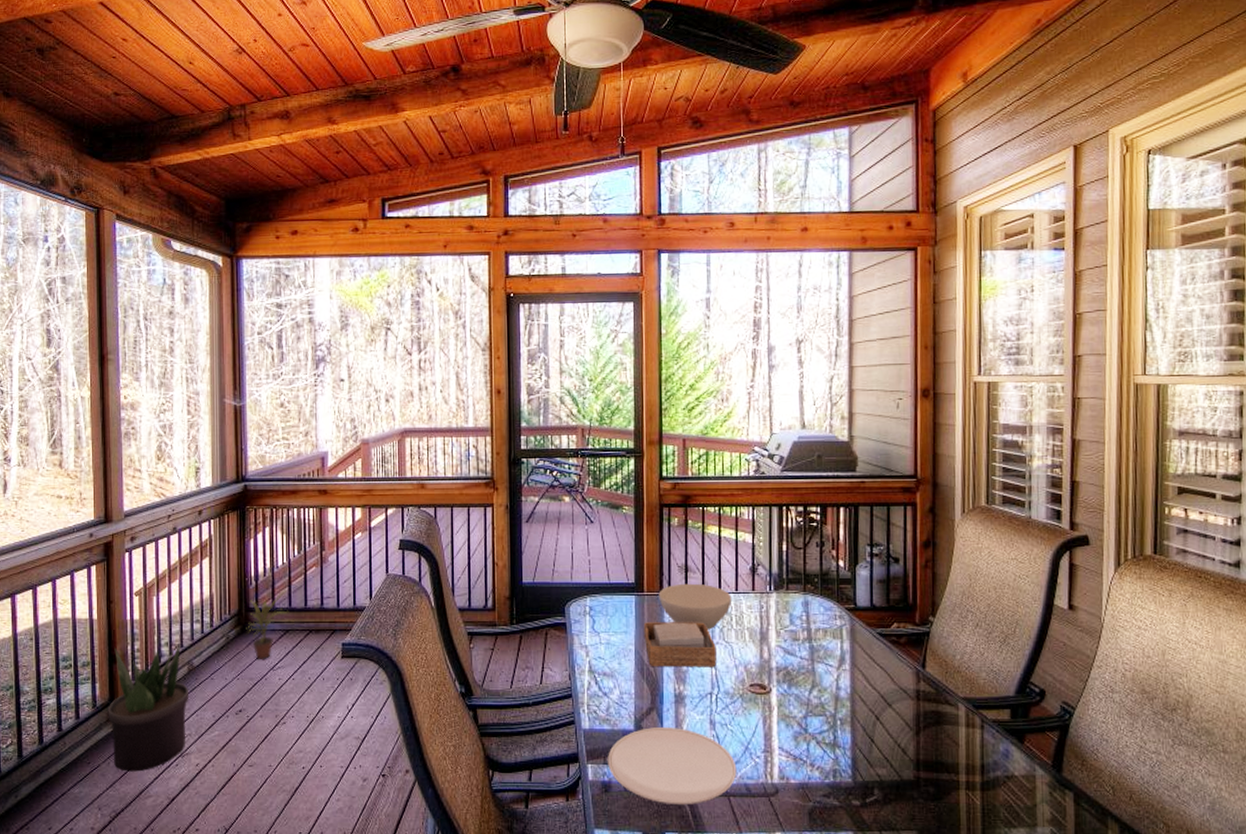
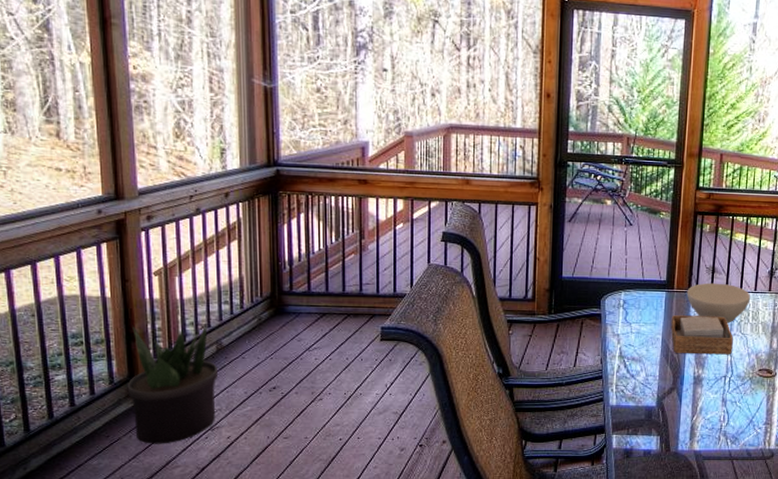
potted plant: present [246,589,289,660] -> none [279,275,326,341]
plate: present [608,728,737,806] -> none [631,404,741,468]

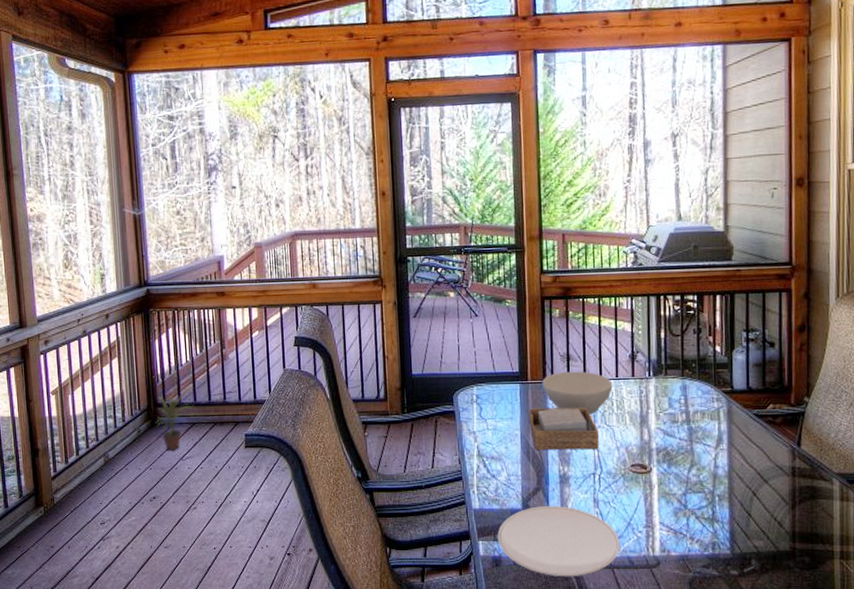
planter: present [127,323,218,444] -> none [33,437,106,554]
potted plant: none [279,275,326,341] -> present [155,386,195,451]
plate: none [631,404,741,468] -> present [497,506,620,578]

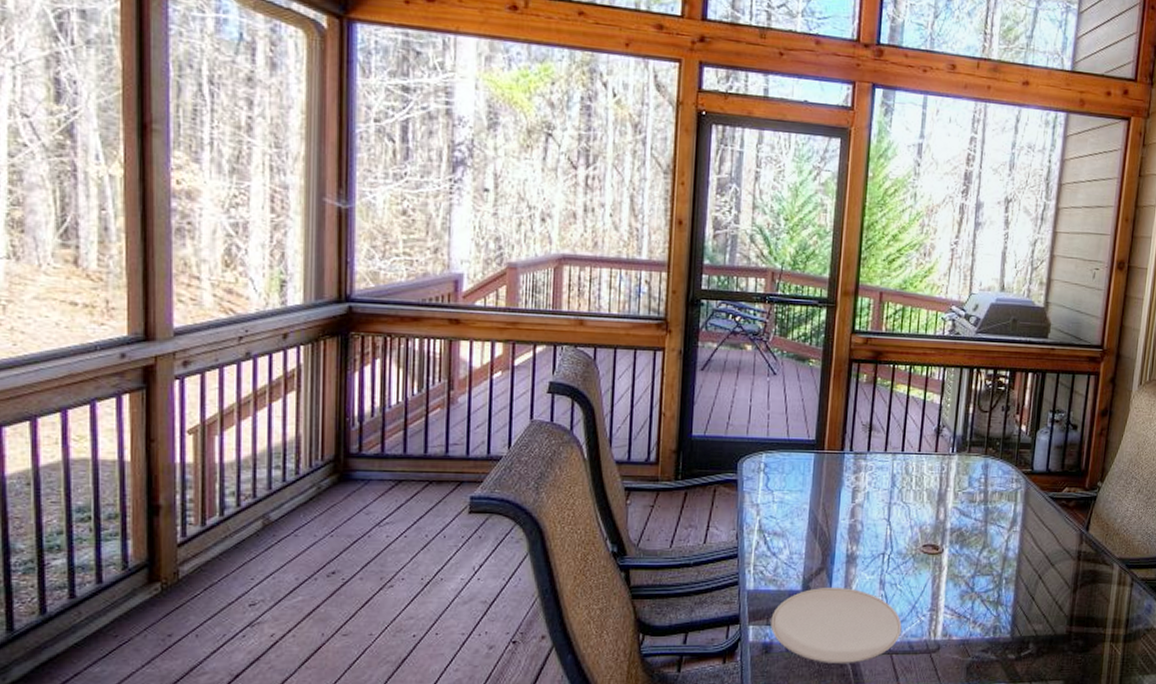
potted plant: present [155,386,195,451] -> none [344,433,404,515]
napkin holder: present [528,407,599,451] -> none [820,481,893,528]
bowl: present [542,371,613,415] -> none [839,442,914,490]

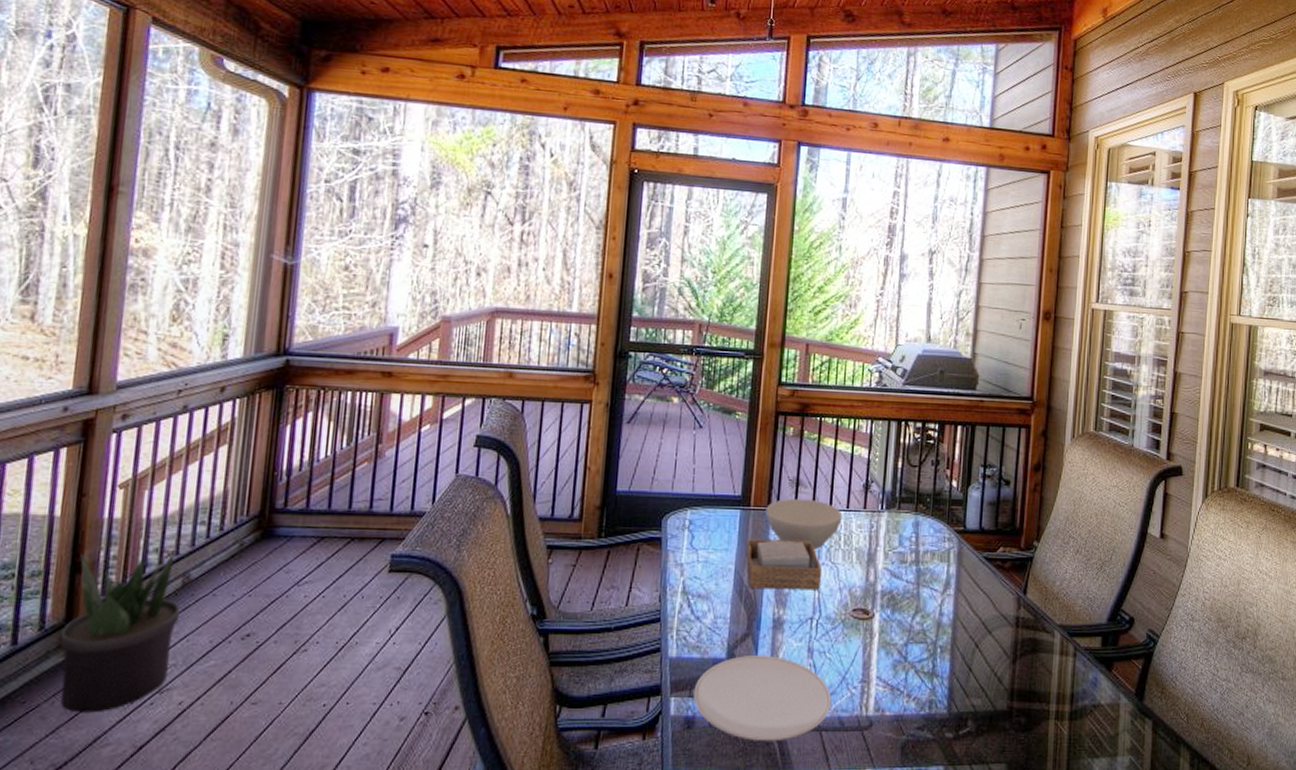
planter: none [145,492,262,645] -> present [59,549,180,713]
napkin holder: none [820,481,893,528] -> present [745,539,822,590]
bowl: none [839,442,914,490] -> present [765,498,843,550]

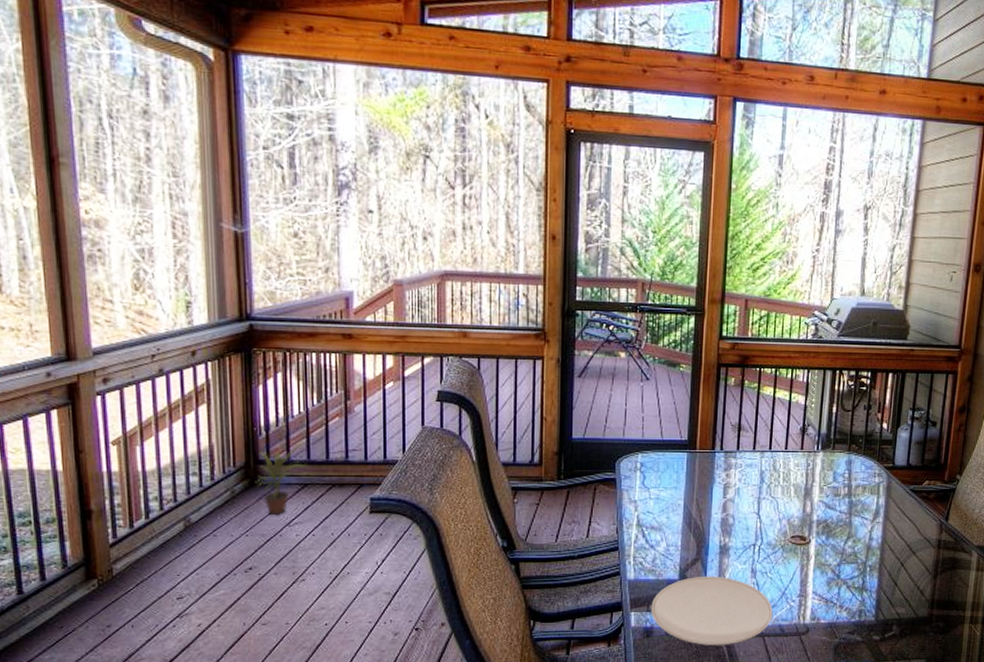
planter: present [59,549,180,713] -> none [82,497,186,635]
potted plant: none [267,488,328,573] -> present [255,441,308,516]
napkin holder: present [745,539,822,590] -> none [693,478,763,521]
bowl: present [765,498,843,550] -> none [710,442,782,486]

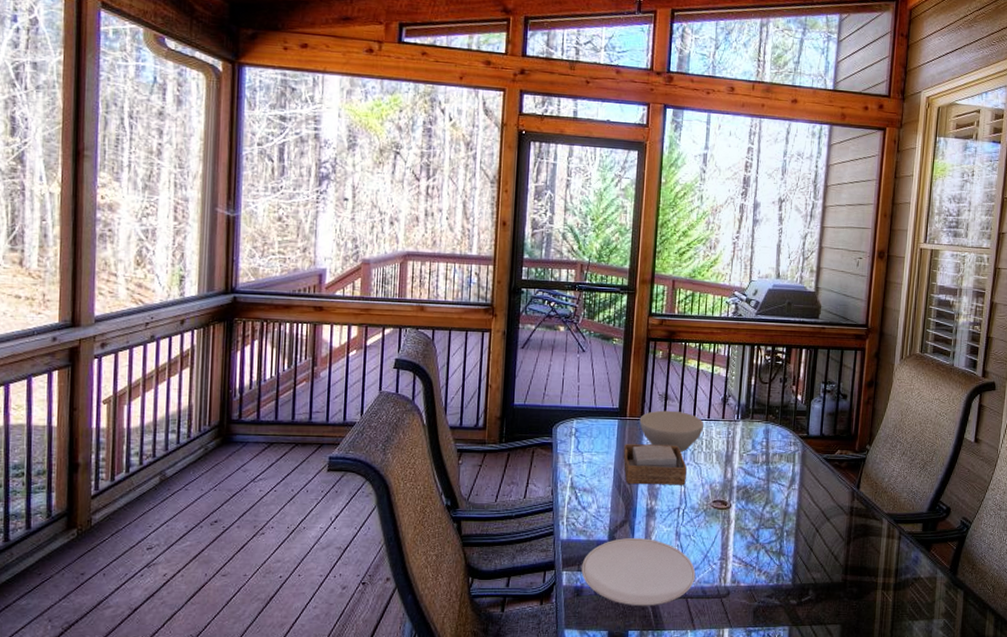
potted plant: present [255,441,308,516] -> none [227,403,275,472]
napkin holder: none [693,478,763,521] -> present [623,444,687,485]
bowl: none [710,442,782,486] -> present [639,410,704,452]

